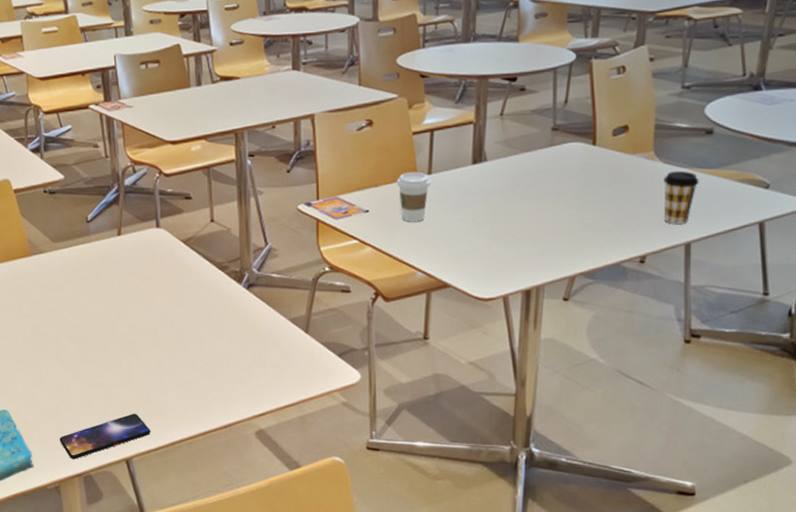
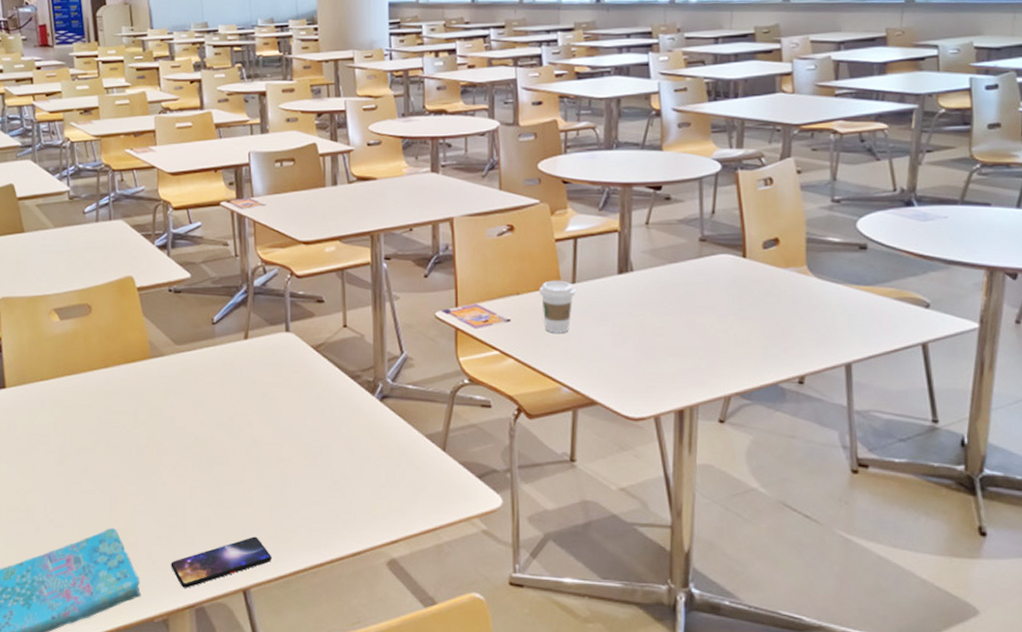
coffee cup: present [664,170,699,224] -> none [818,286,856,343]

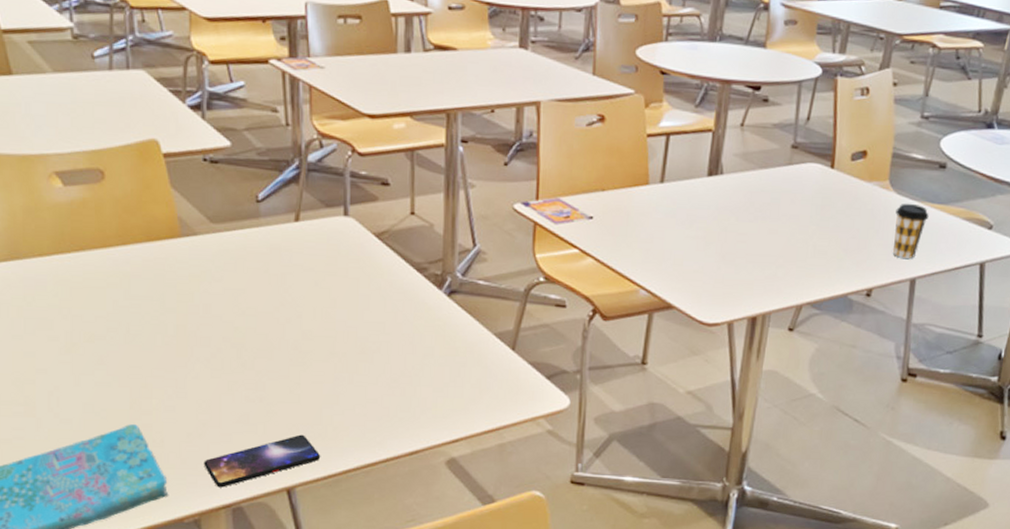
coffee cup: present [538,280,576,333] -> none [625,178,663,234]
coffee cup: none [818,286,856,343] -> present [893,203,929,259]

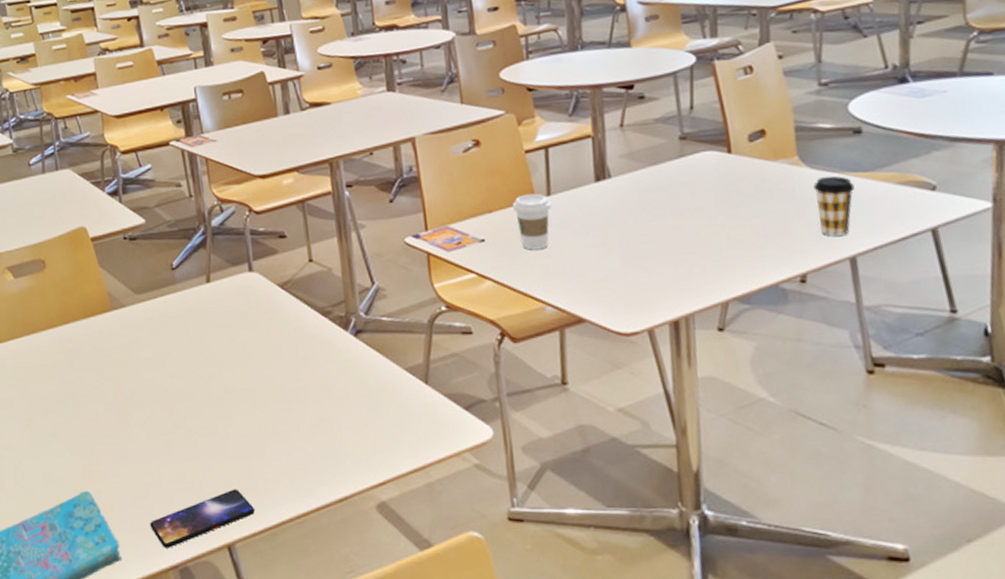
coffee cup: none [625,178,663,234] -> present [512,193,552,250]

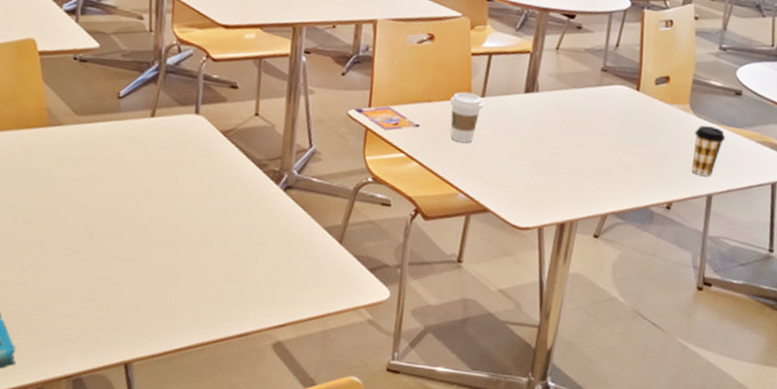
smartphone: present [150,489,256,548] -> none [50,312,158,359]

